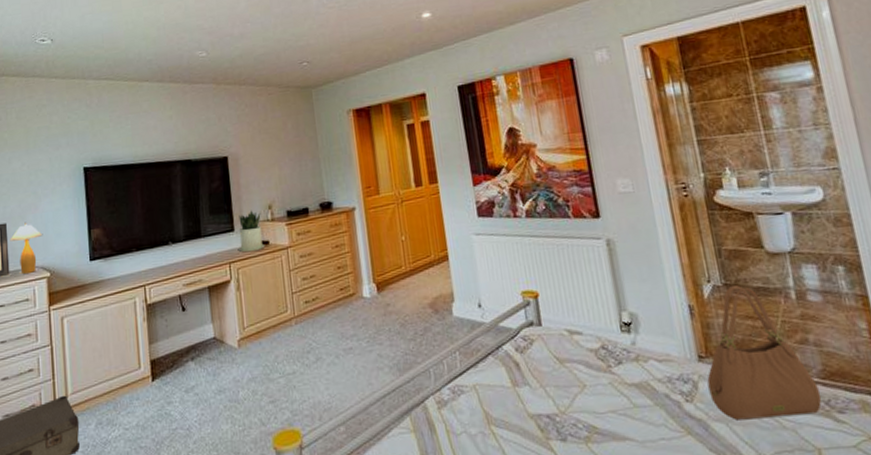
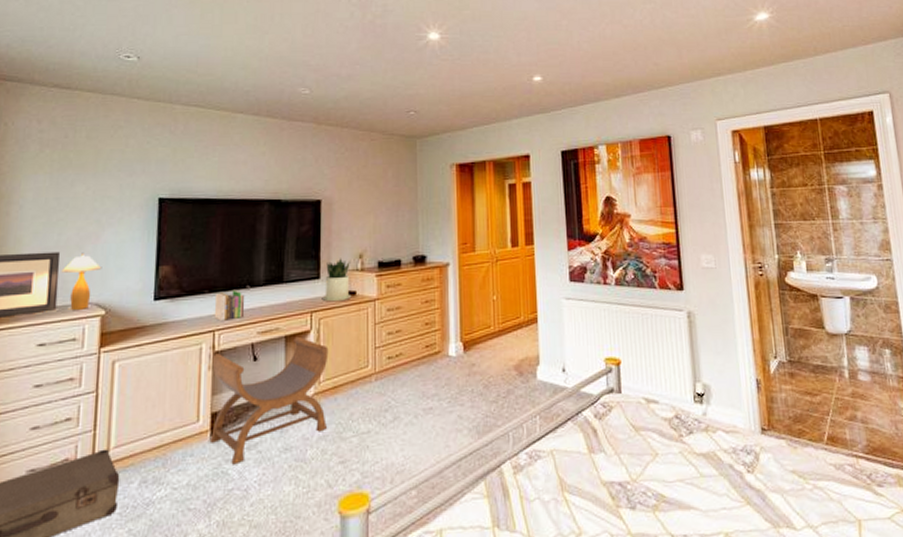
books: none [141,246,169,276] -> present [214,289,245,321]
stool: none [146,286,255,407] -> present [209,336,329,465]
handbag: present [707,285,822,420] -> none [767,363,864,492]

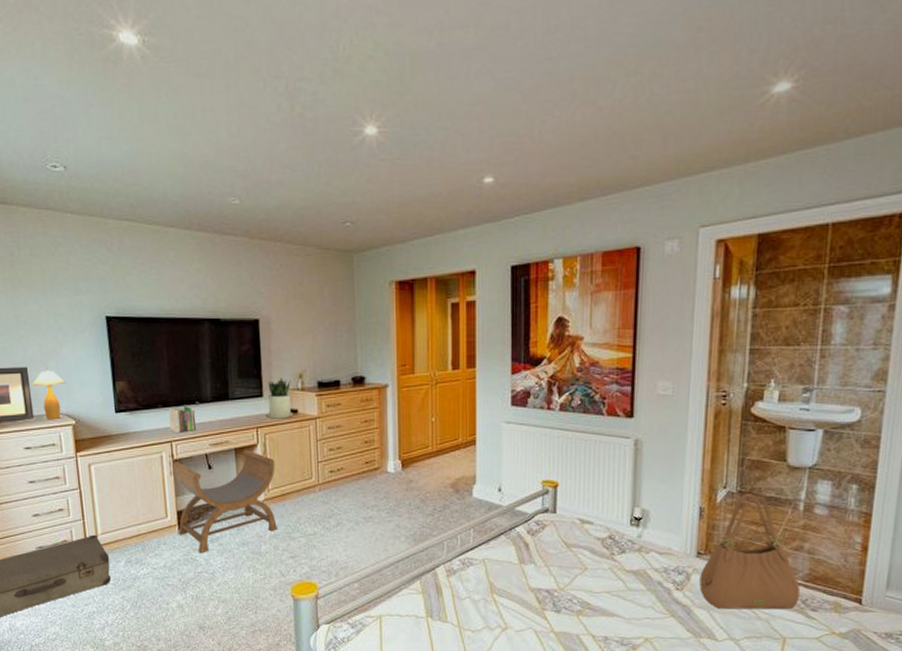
handbag: none [767,363,864,492] -> present [699,494,801,610]

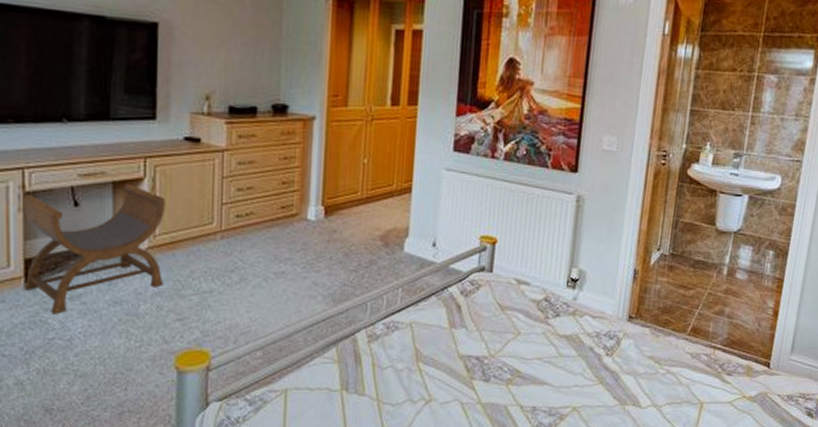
books: present [168,405,196,433] -> none [22,122,61,158]
planter: present [267,377,294,419] -> none [160,97,195,149]
handbag: present [699,494,801,610] -> none [628,257,719,375]

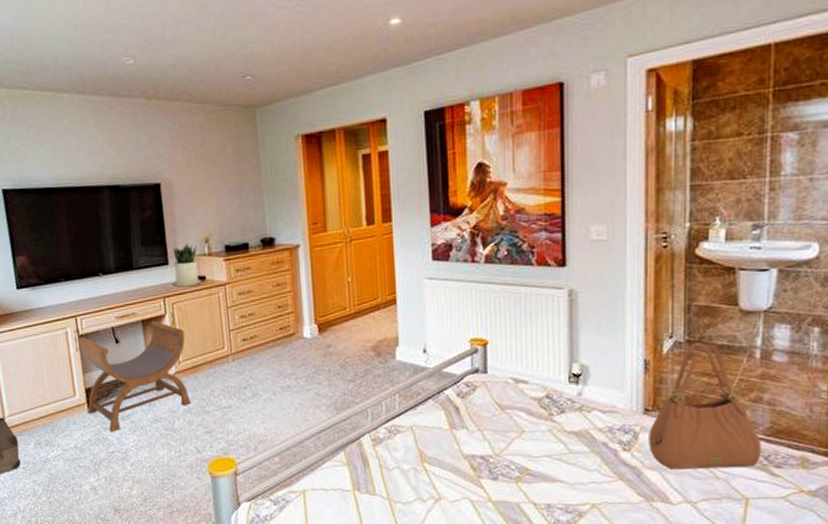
planter: none [160,97,195,149] -> present [173,243,202,288]
handbag: none [628,257,719,375] -> present [649,342,762,469]

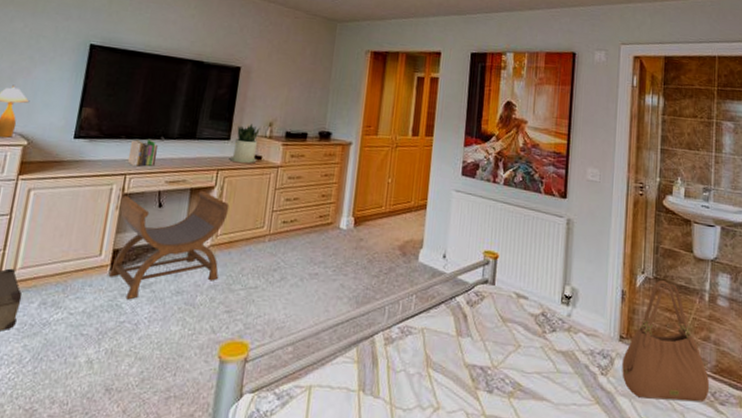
books: none [71,277,100,307] -> present [127,138,159,167]

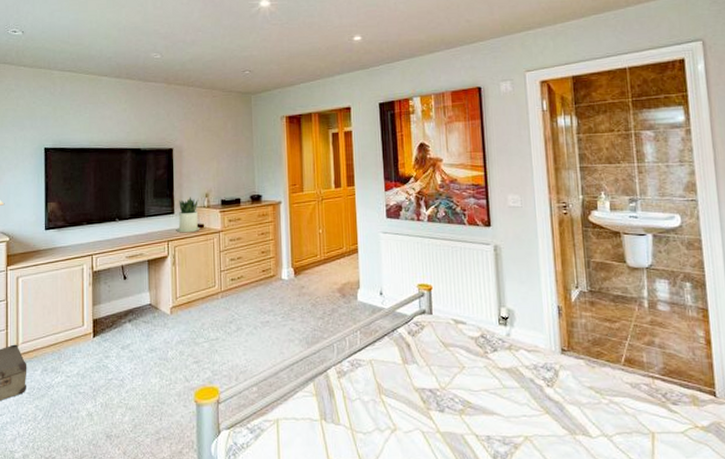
stool: present [108,190,230,300] -> none [92,260,183,360]
books: present [127,138,159,167] -> none [91,222,115,247]
handbag: present [622,280,710,403] -> none [567,293,660,405]

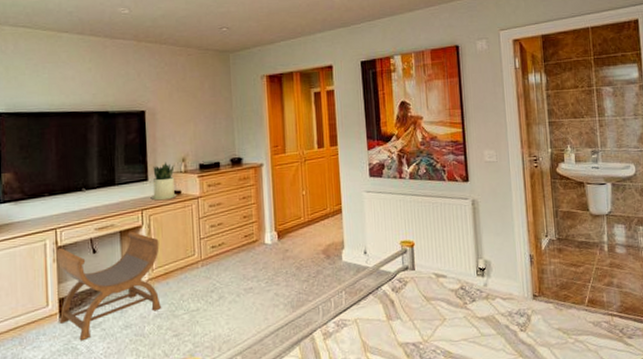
stool: none [92,260,183,360] -> present [56,231,161,341]

